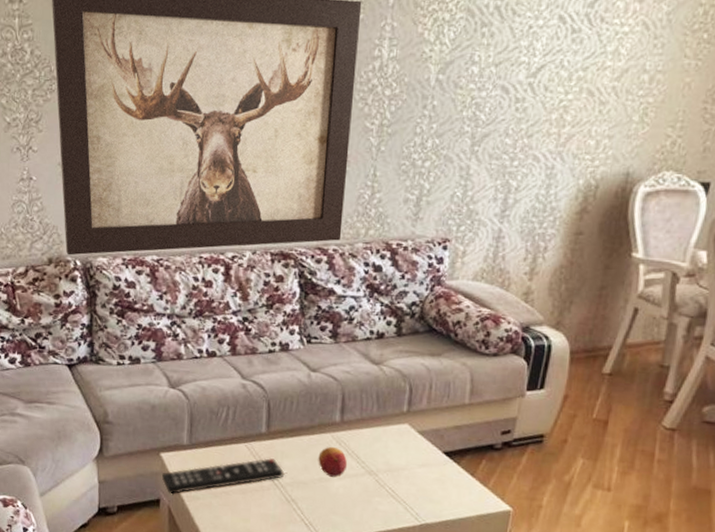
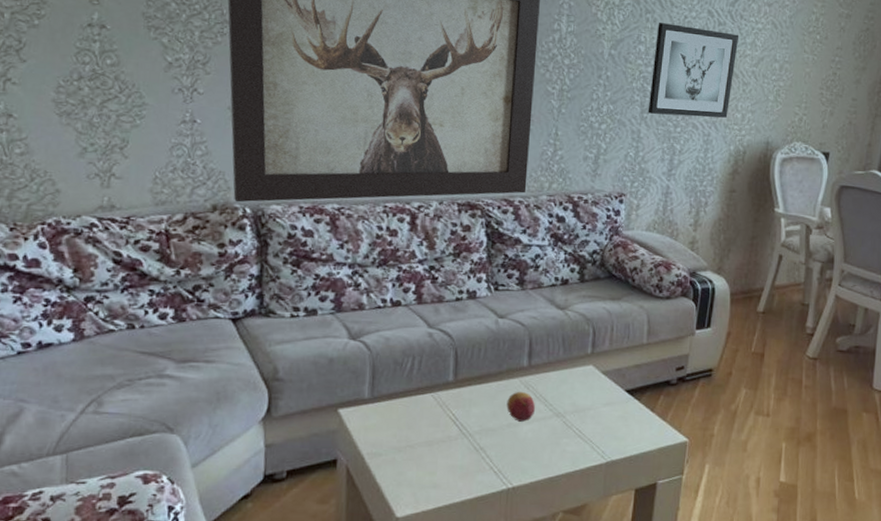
remote control: present [161,458,284,495] -> none [339,407,472,453]
wall art: none [479,37,598,147] -> present [647,23,739,118]

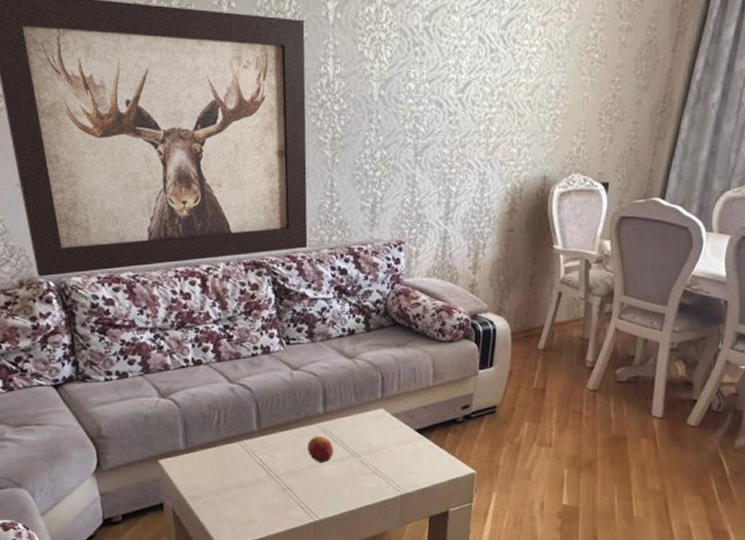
wall art: present [647,23,739,118] -> none [421,56,513,156]

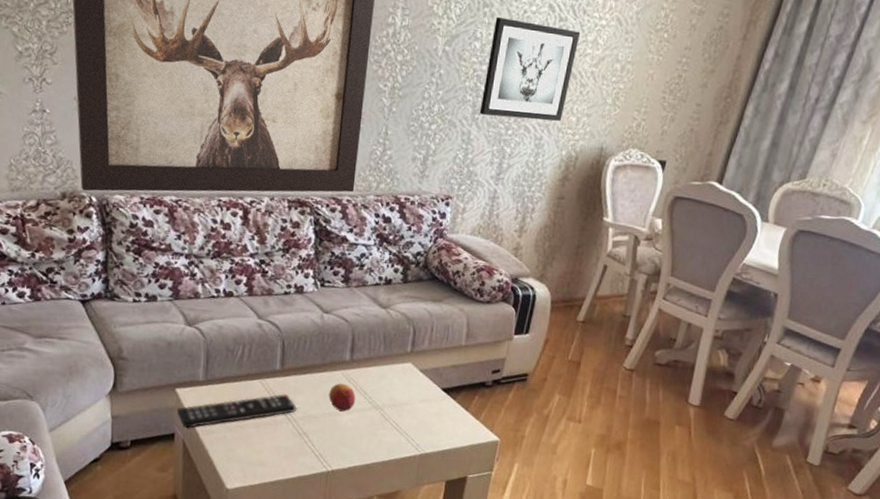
remote control: none [162,453,278,497] -> present [176,394,296,429]
wall art: none [421,56,513,156] -> present [479,17,581,121]

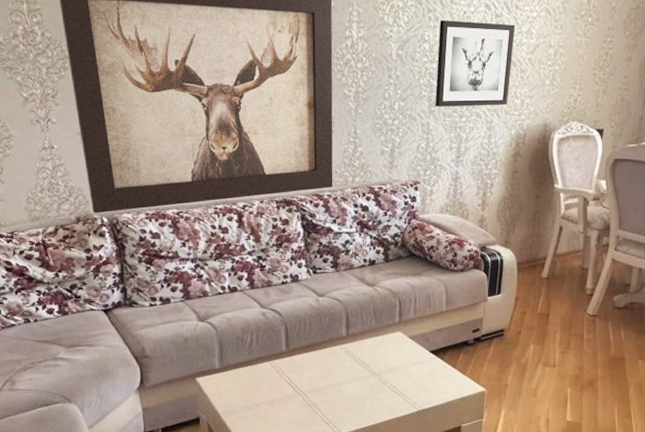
remote control: present [176,394,296,429] -> none [199,372,304,412]
fruit: present [328,383,356,412] -> none [331,356,356,381]

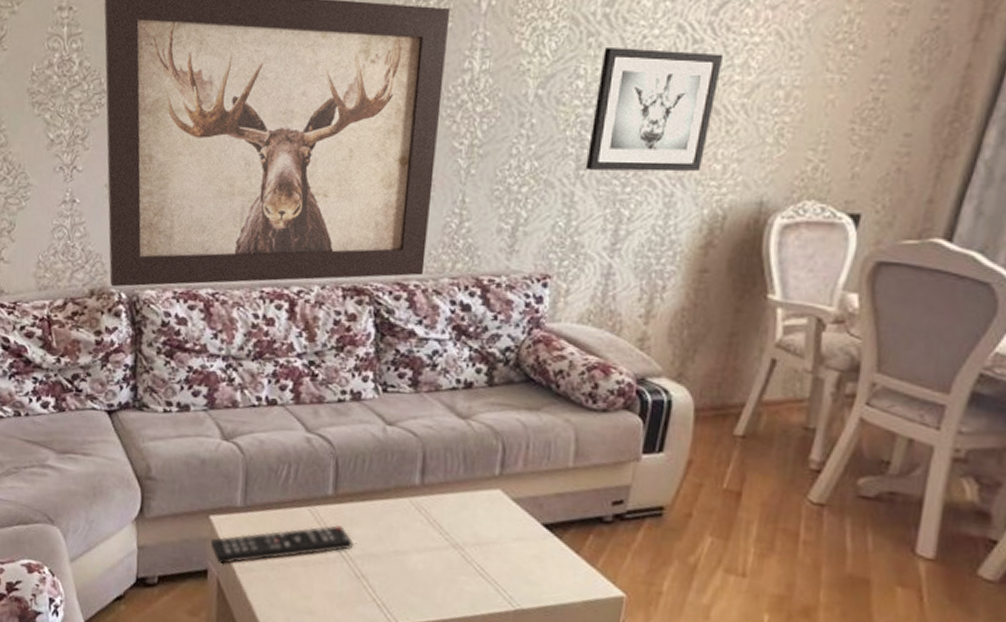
remote control: none [199,372,304,412] -> present [210,525,353,565]

